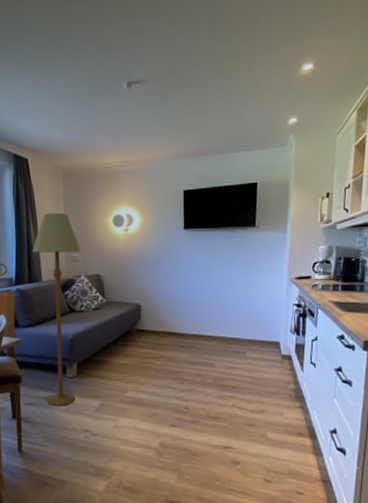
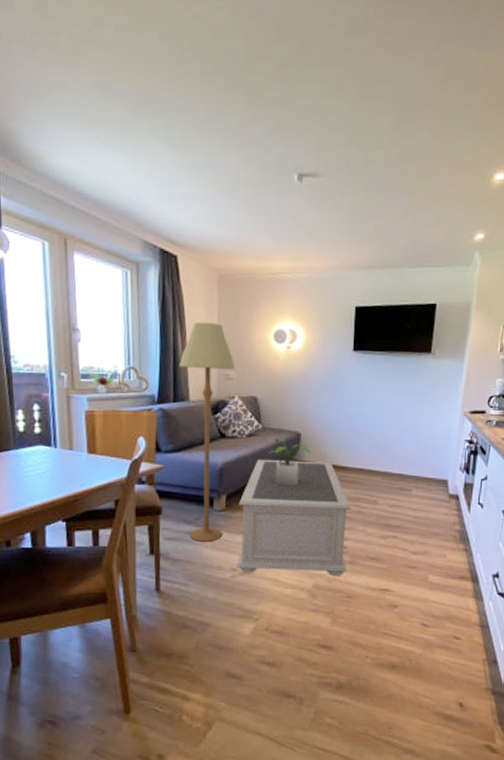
coffee table: none [88,329,191,435] -> present [237,459,352,576]
potted plant: none [114,310,151,353] -> present [269,437,311,486]

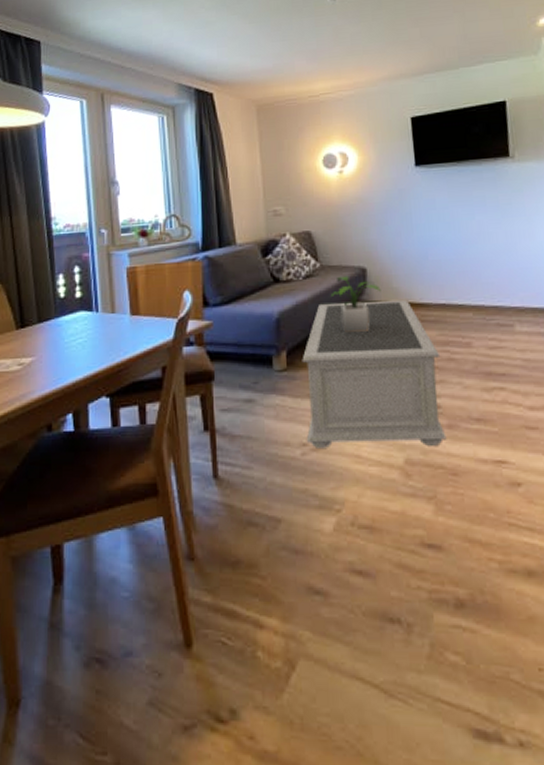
floor lamp: present [179,322,235,542] -> none [223,156,287,411]

